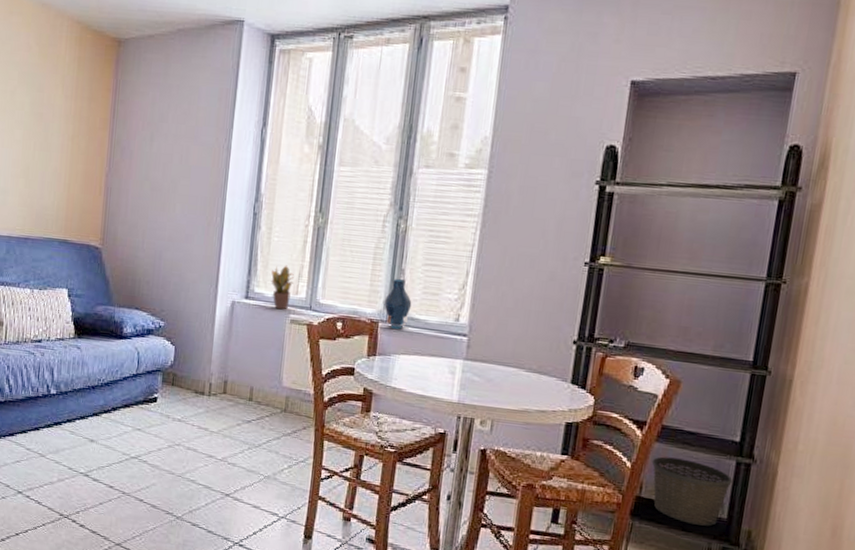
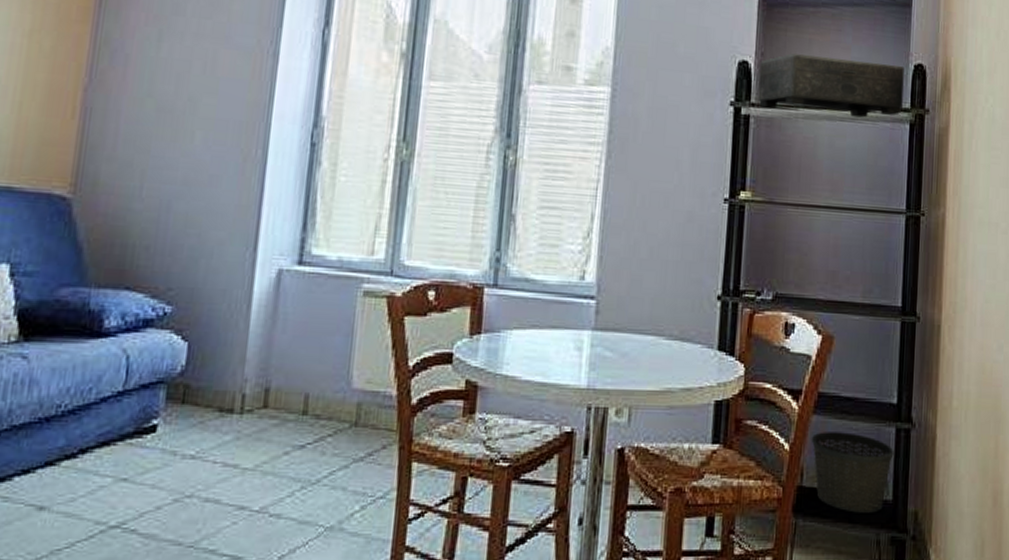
potted plant: present [271,265,294,310] -> none [335,214,369,278]
vase: present [384,279,412,329] -> none [490,228,526,295]
decorative box: none [623,138,778,195] -> present [758,53,904,118]

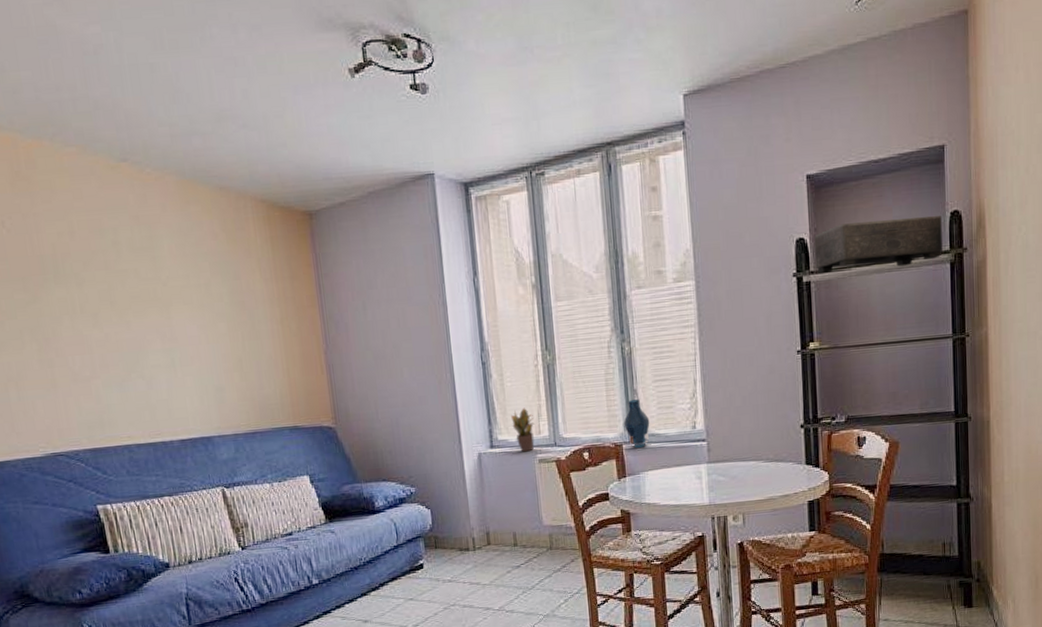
potted plant: none [335,214,369,278] -> present [511,407,535,452]
vase: none [490,228,526,295] -> present [623,399,650,448]
basket: present [811,432,894,513] -> none [887,511,957,568]

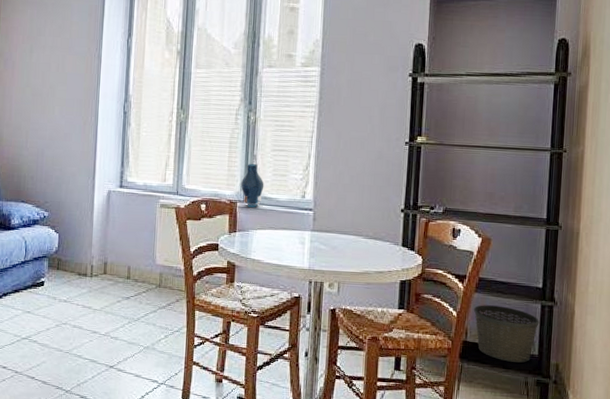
potted plant: present [511,407,535,452] -> none [142,156,162,196]
decorative box: present [814,215,943,273] -> none [430,36,550,81]
basket: none [887,511,957,568] -> present [473,305,540,363]

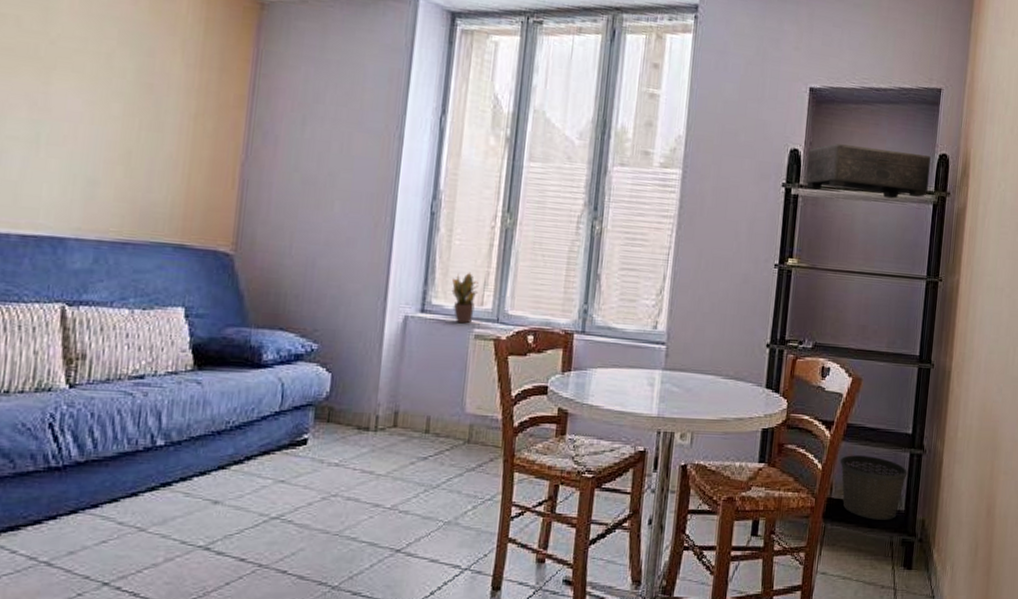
potted plant: none [142,156,162,196] -> present [451,272,479,324]
vase: present [240,164,264,208] -> none [579,285,609,340]
decorative box: none [430,36,550,81] -> present [805,143,931,199]

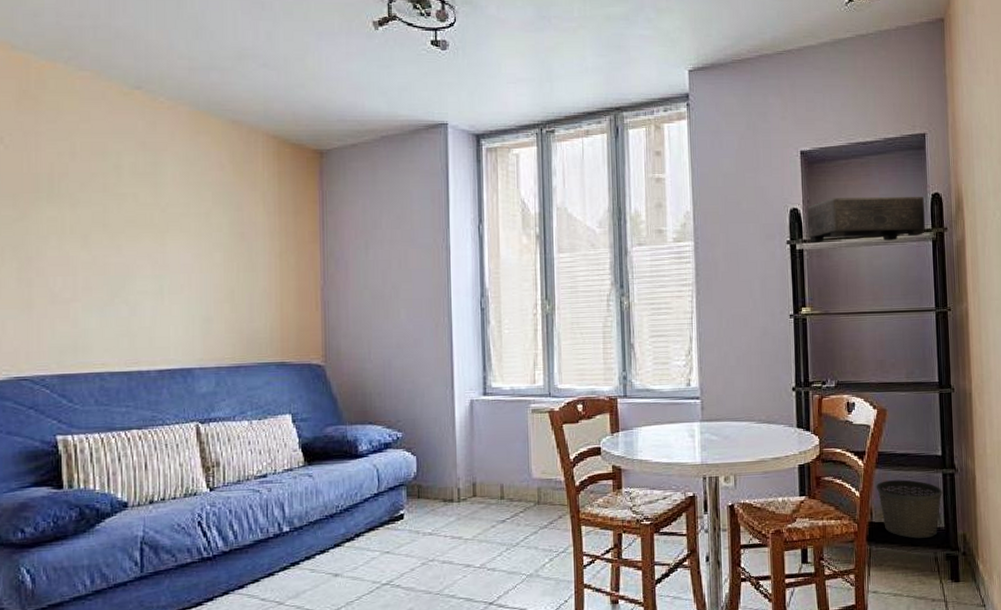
potted plant: present [451,272,479,324] -> none [507,356,530,401]

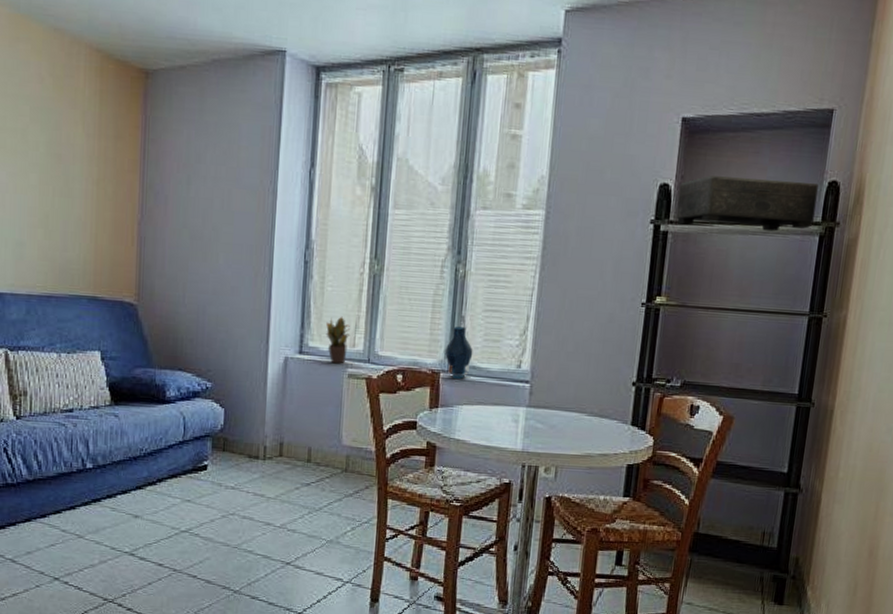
potted plant: none [507,356,530,401] -> present [326,316,351,364]
vase: none [619,354,645,402] -> present [444,326,473,379]
basket: present [876,479,943,539] -> none [708,492,782,556]

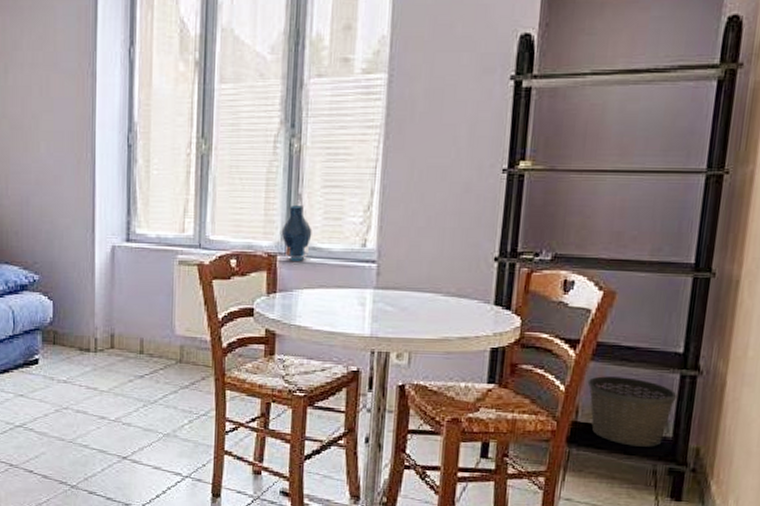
potted plant: present [326,316,351,364] -> none [153,200,179,251]
decorative box: present [676,175,818,232] -> none [541,19,715,79]
basket: none [708,492,782,556] -> present [587,376,677,447]

